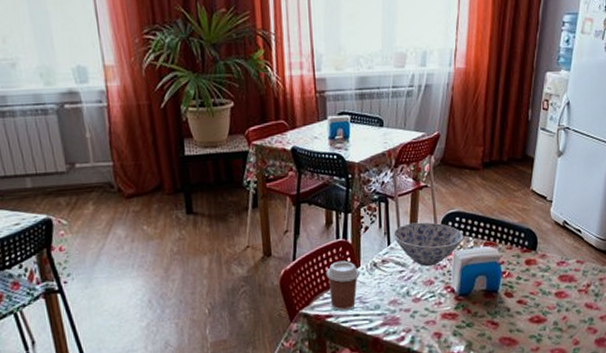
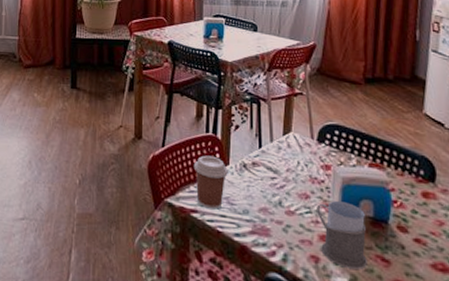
bowl: present [393,222,464,267] -> none [265,129,344,179]
mug: none [439,281,480,337] -> present [317,201,367,269]

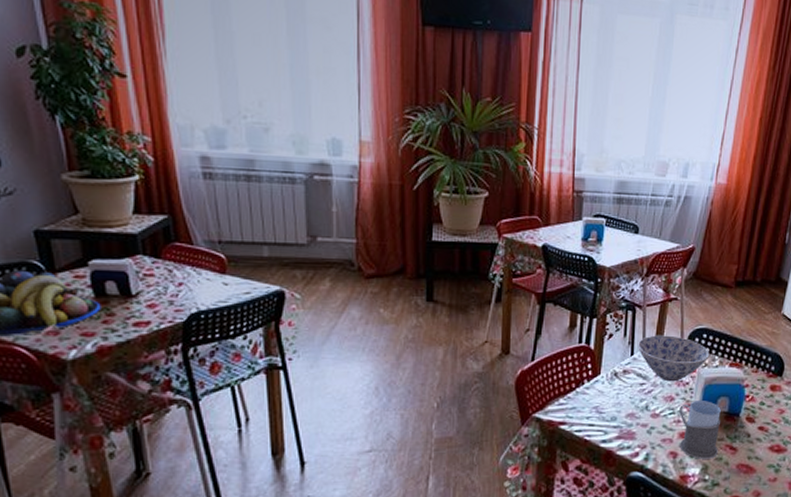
coffee cup: present [193,155,228,209] -> none [564,366,599,420]
bowl: none [265,129,344,179] -> present [638,335,709,382]

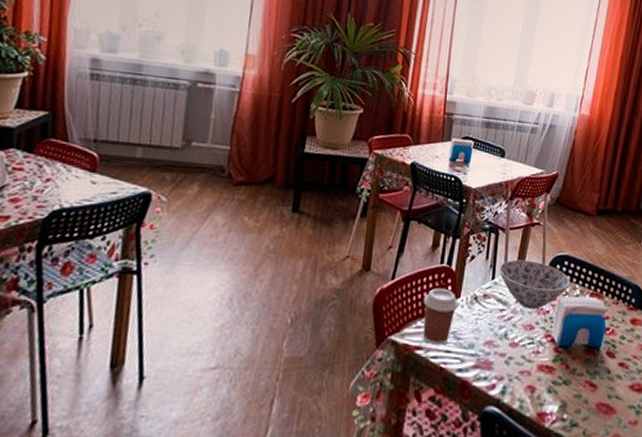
coffee cup: none [564,366,599,420] -> present [423,288,459,345]
mug: present [679,401,721,459] -> none [538,331,581,396]

